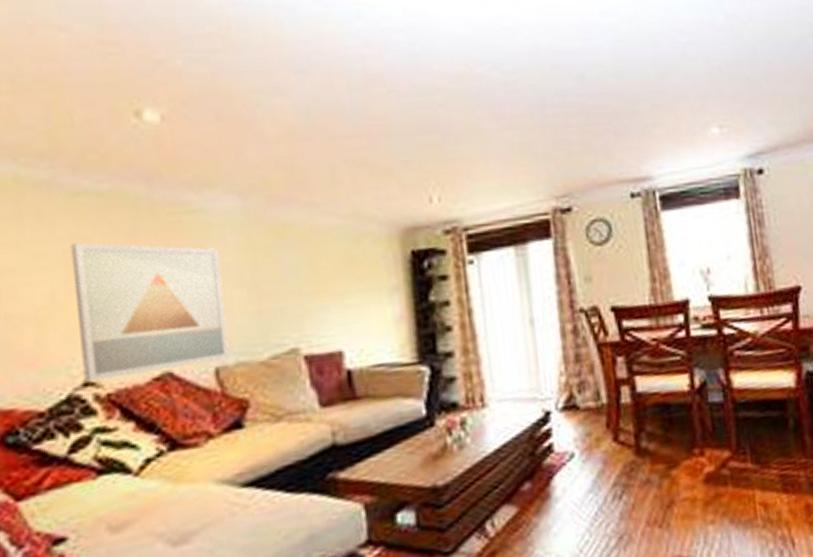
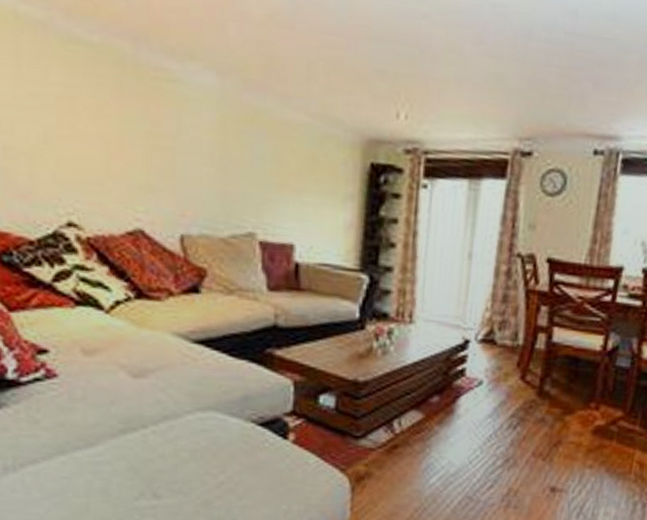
wall art: present [70,243,230,382] -> none [62,90,194,229]

